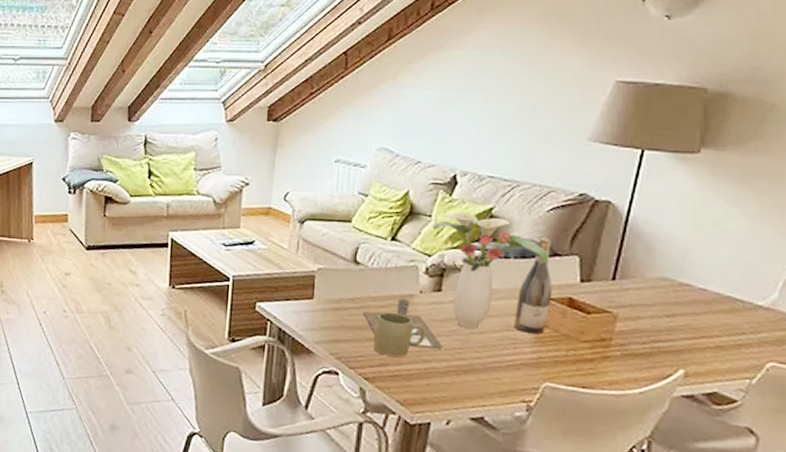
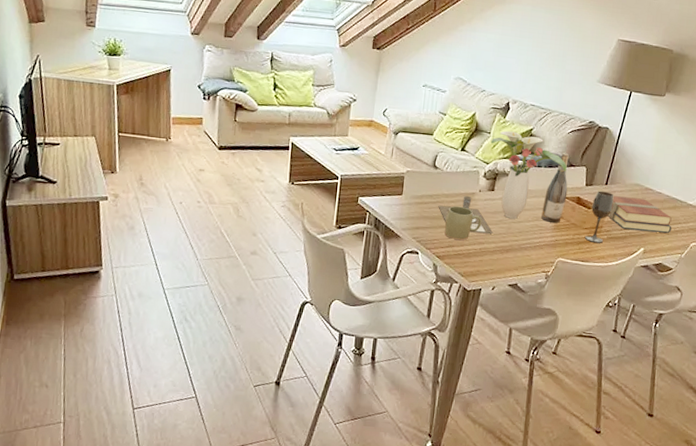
wine glass: none [584,288,628,362] -> present [584,191,614,243]
books: none [619,295,730,348] -> present [608,196,672,233]

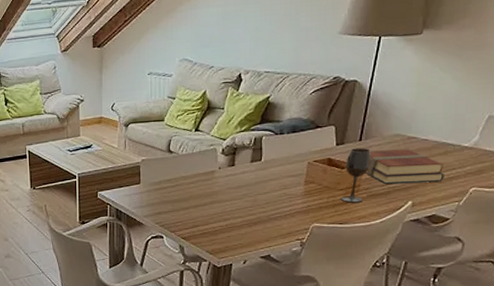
place setting: present [438,195,493,234] -> none [178,174,238,209]
mug: present [444,206,482,241] -> none [187,186,225,220]
flower arrangement: present [490,130,567,219] -> none [225,102,312,191]
wine bottle: present [541,153,569,223] -> none [289,115,316,189]

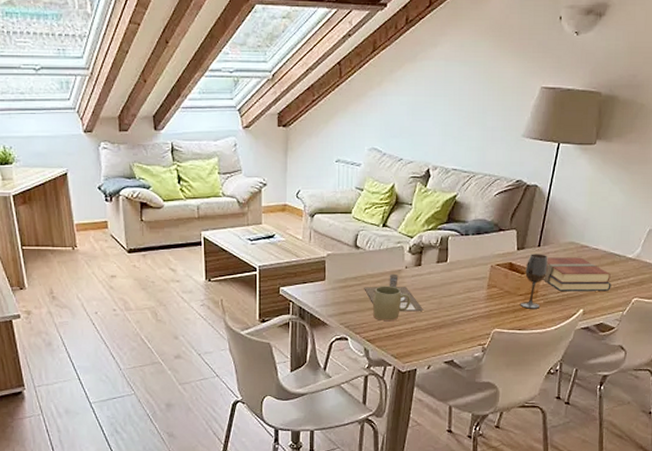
place setting: none [178,174,238,209] -> present [364,273,423,311]
mug: none [187,186,225,220] -> present [373,286,411,322]

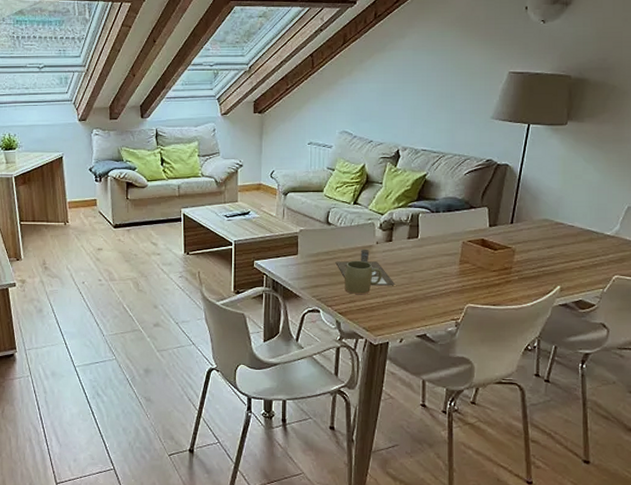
wine glass: present [520,254,548,309] -> none [493,230,522,285]
books: present [543,257,611,291] -> none [517,234,589,267]

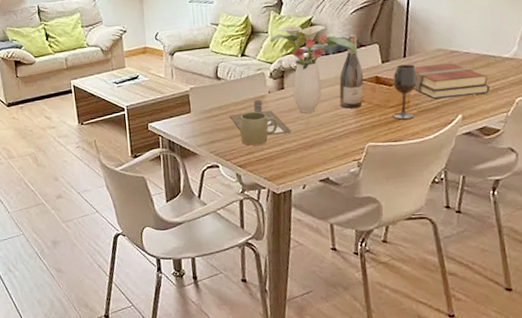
flower arrangement: none [383,179,467,268] -> present [270,25,357,113]
wine bottle: none [445,195,470,268] -> present [339,34,364,109]
wine glass: none [493,230,522,285] -> present [392,64,418,120]
books: none [517,234,589,267] -> present [413,63,490,99]

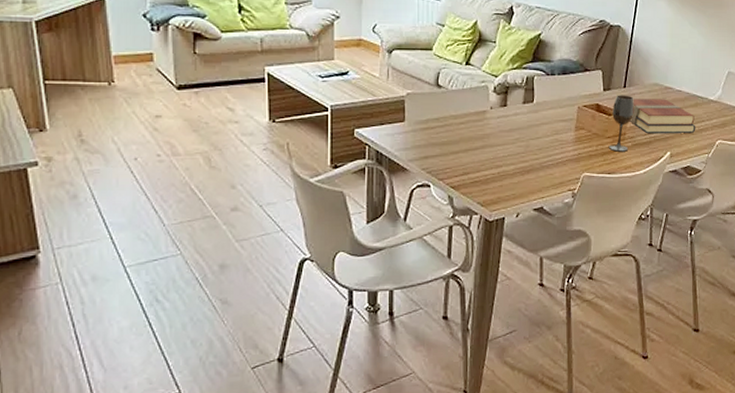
place setting: present [229,99,291,134] -> none [447,114,510,154]
mug: present [239,111,278,146] -> none [457,127,497,166]
flower arrangement: present [270,25,357,113] -> none [497,38,582,135]
wine bottle: present [339,34,364,109] -> none [561,57,585,135]

